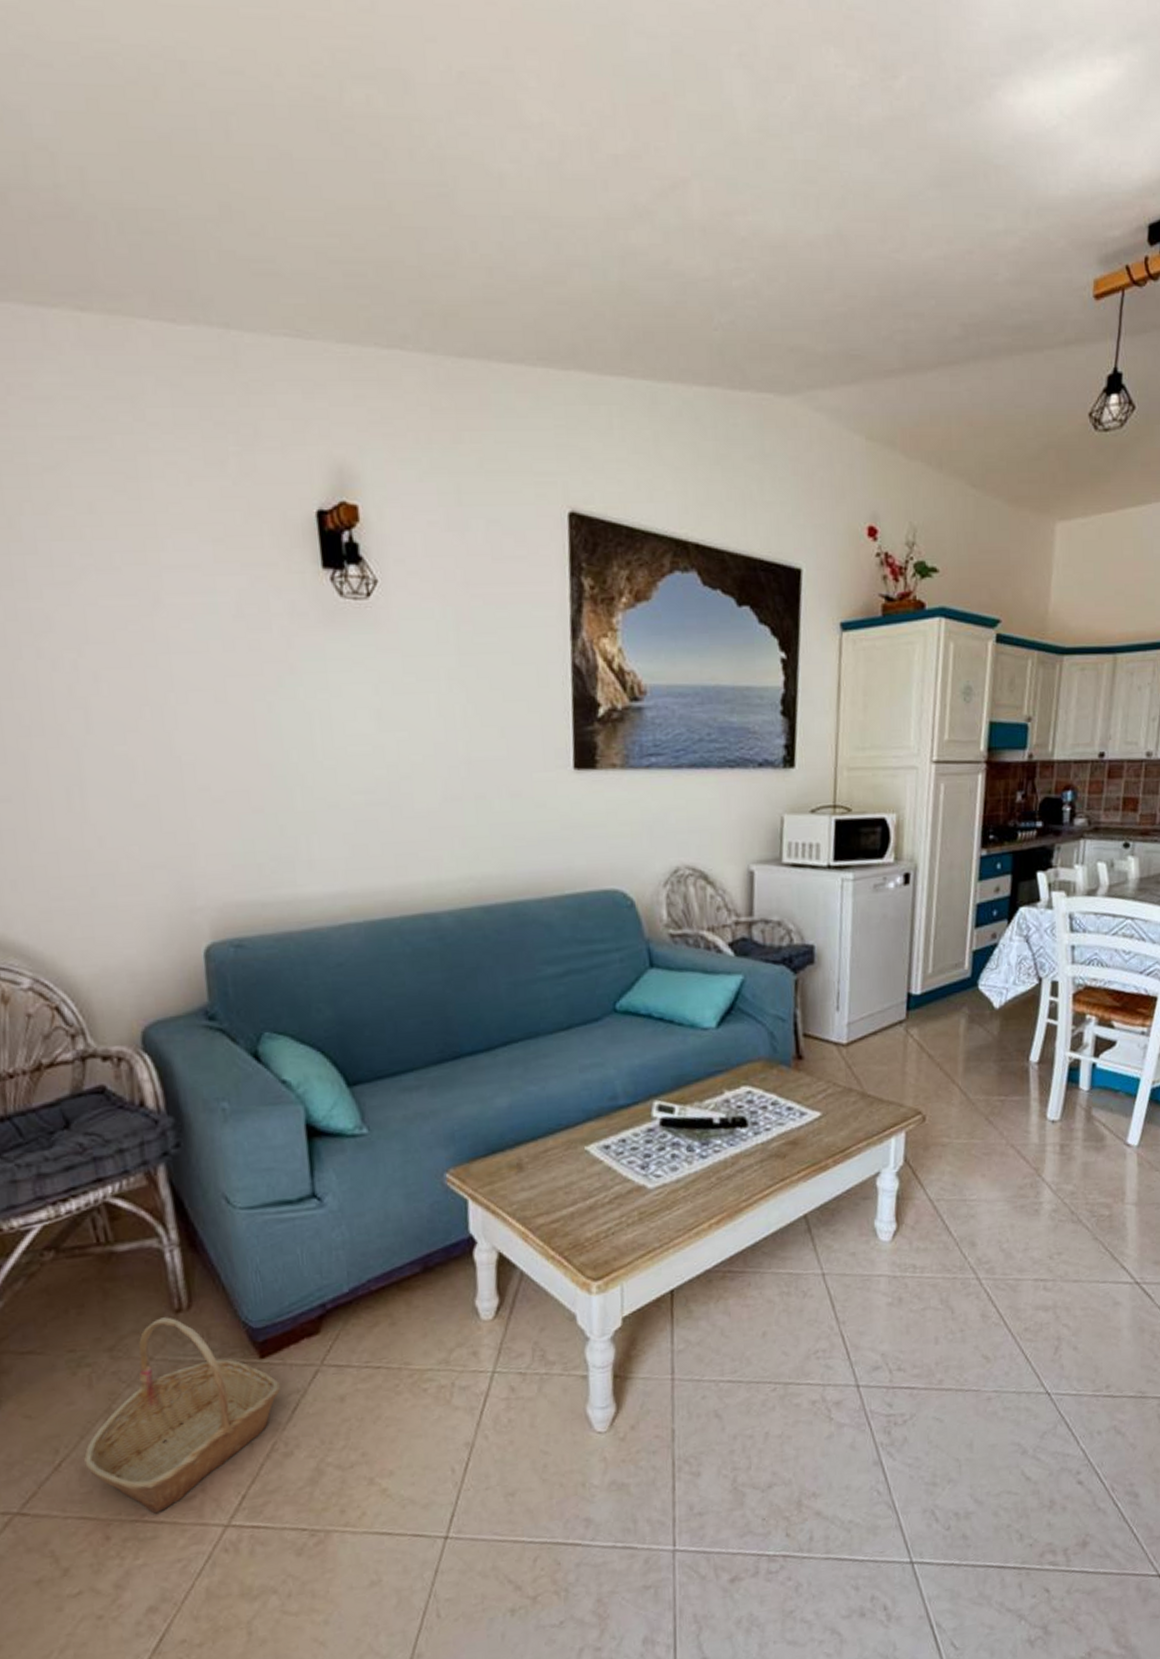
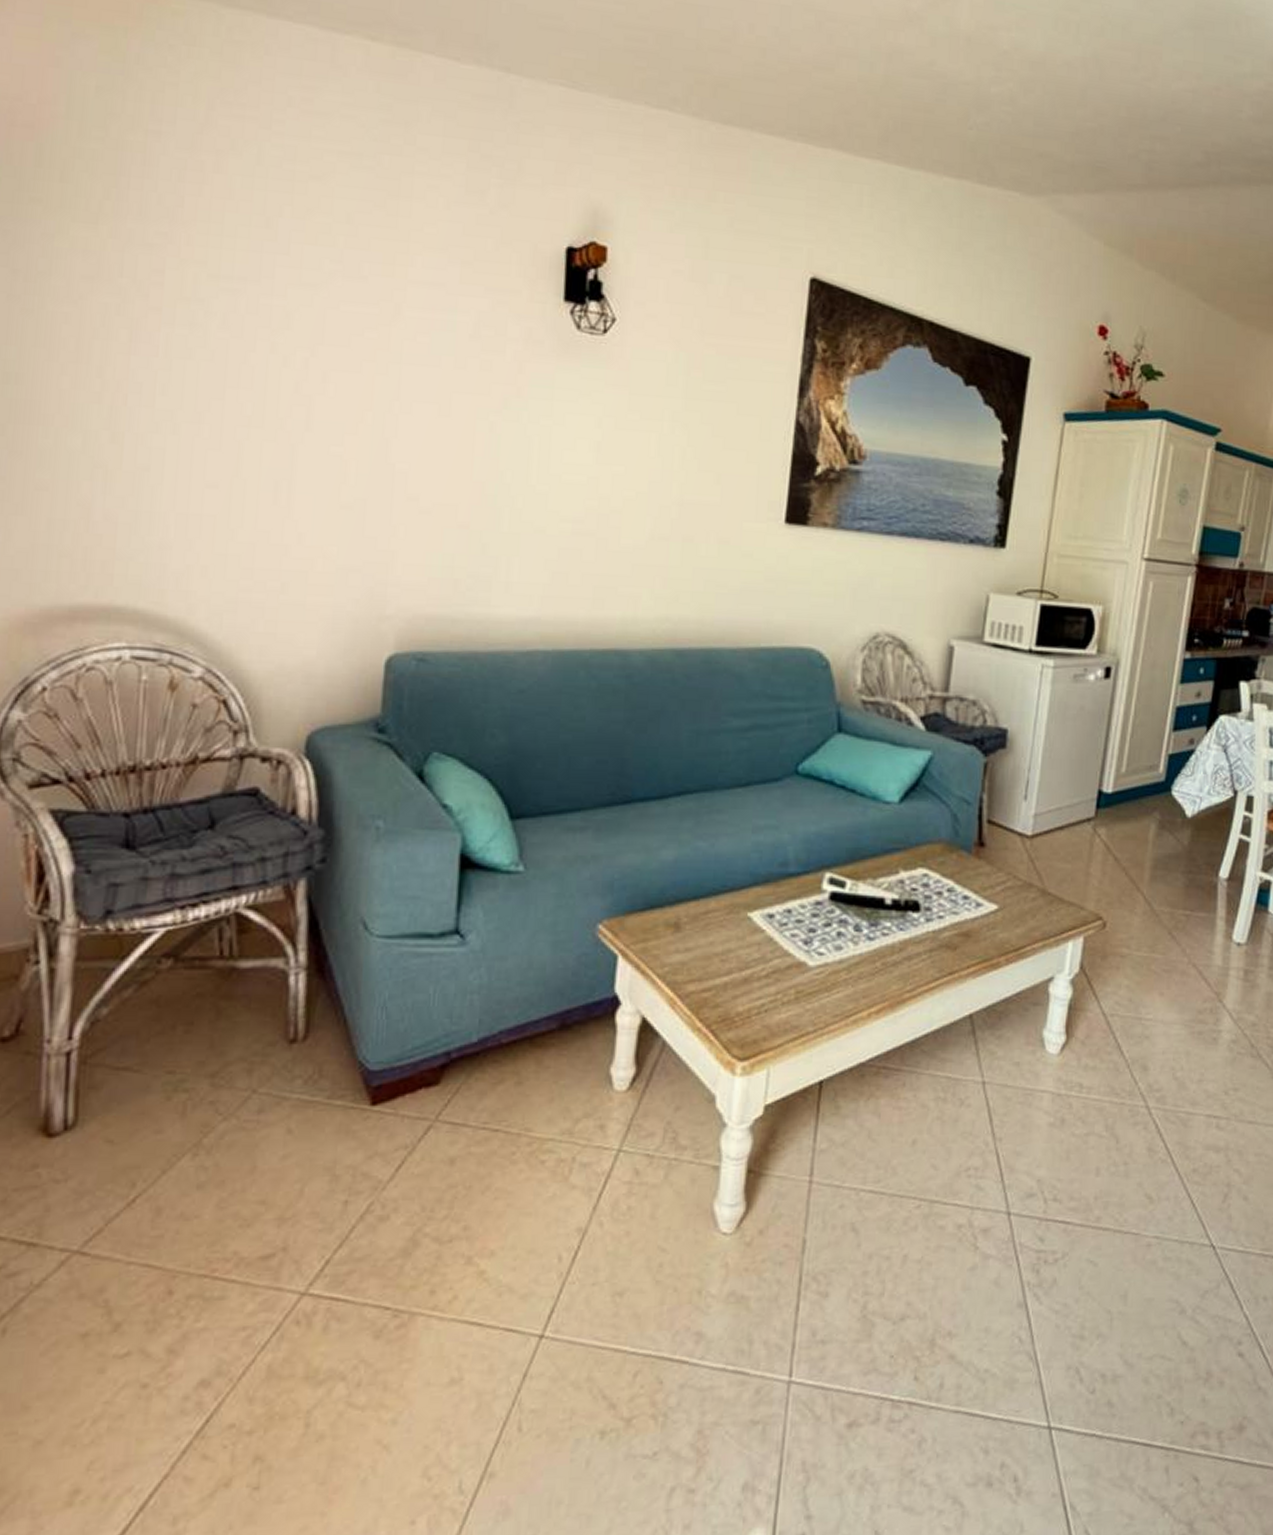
basket: present [84,1317,281,1514] -> none [161,1047,389,1270]

